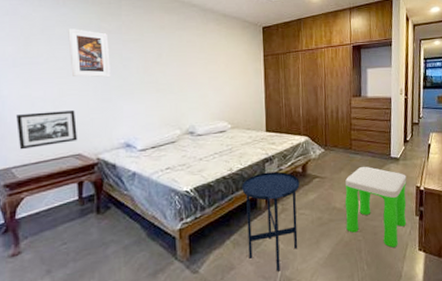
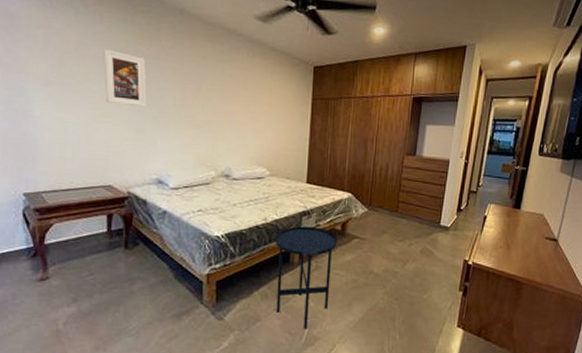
picture frame: present [16,110,77,150] -> none [48,137,109,175]
stool: present [344,166,407,248] -> none [382,231,455,320]

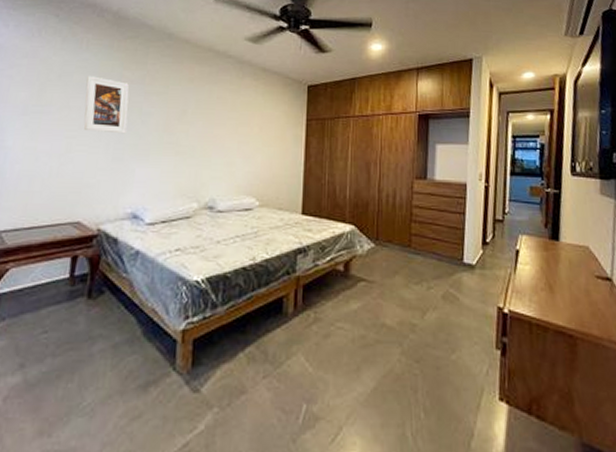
side table: present [275,226,337,329] -> none [265,267,340,404]

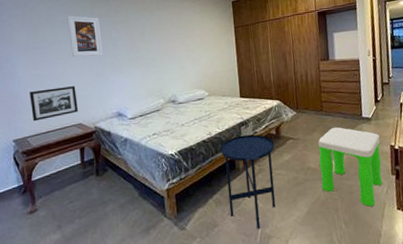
picture frame: none [14,168,82,211] -> present [30,86,78,122]
side table: none [265,267,340,404] -> present [220,134,276,229]
stool: none [398,271,485,391] -> present [318,126,383,207]

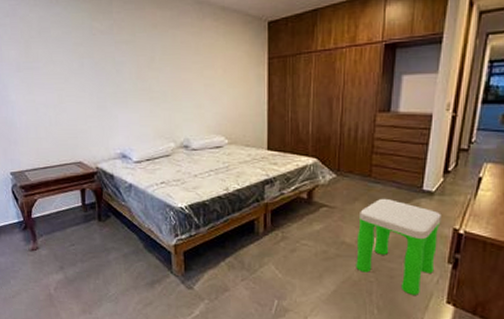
picture frame: present [30,86,78,122] -> none [24,118,77,154]
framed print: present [67,16,103,57] -> none [62,30,105,84]
side table: present [220,134,276,229] -> none [238,195,304,300]

